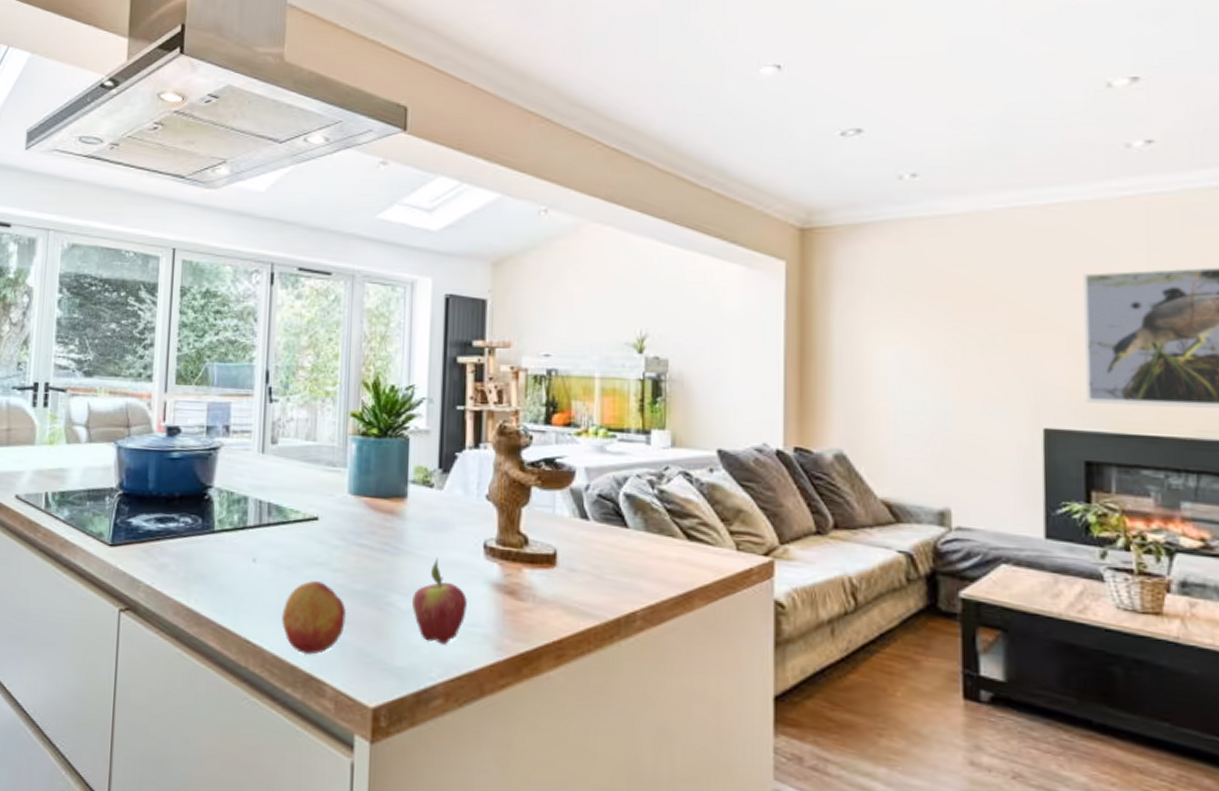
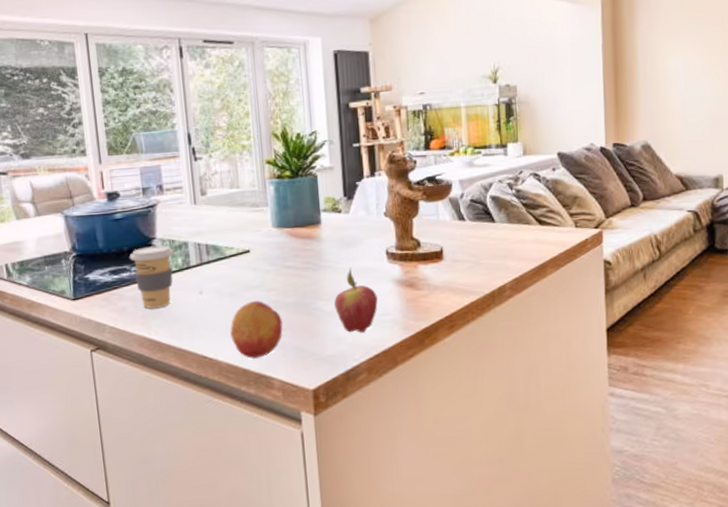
coffee cup: none [180,495,231,571] -> present [130,245,174,309]

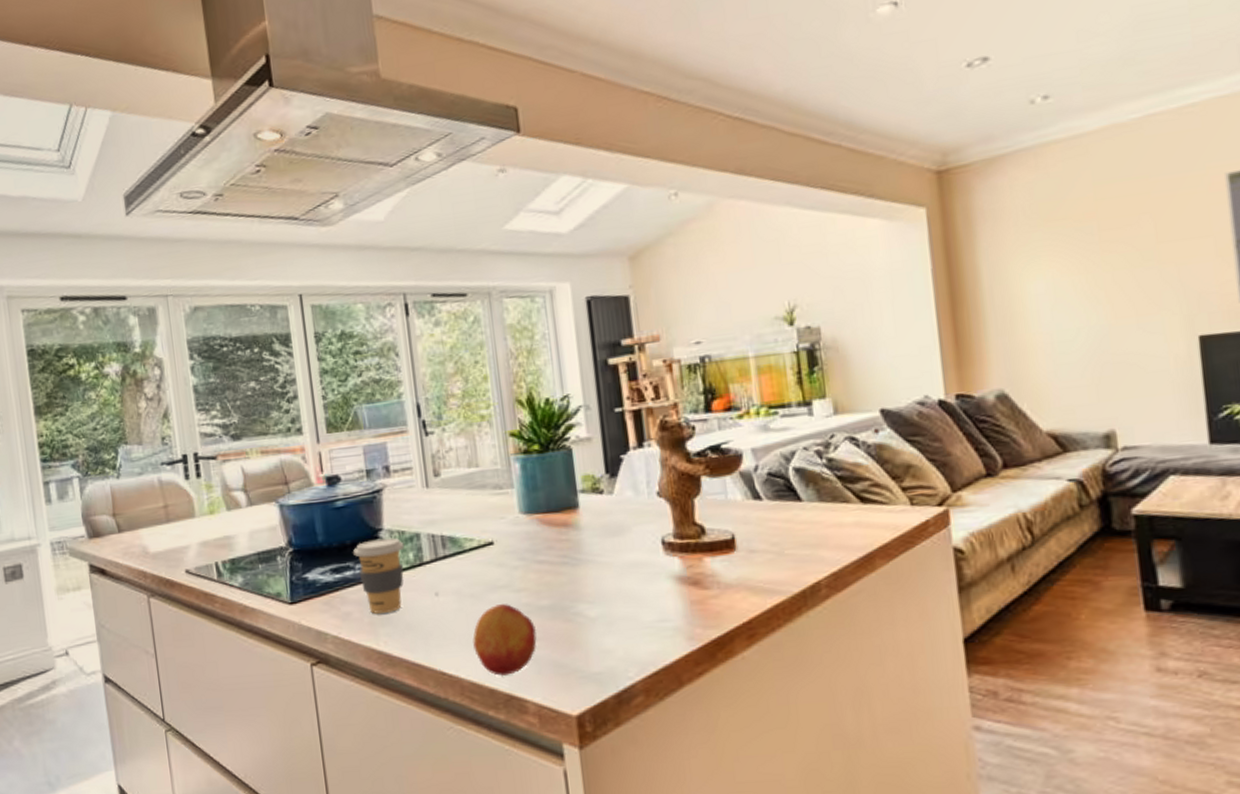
fruit: present [333,268,378,333] -> none [598,562,654,644]

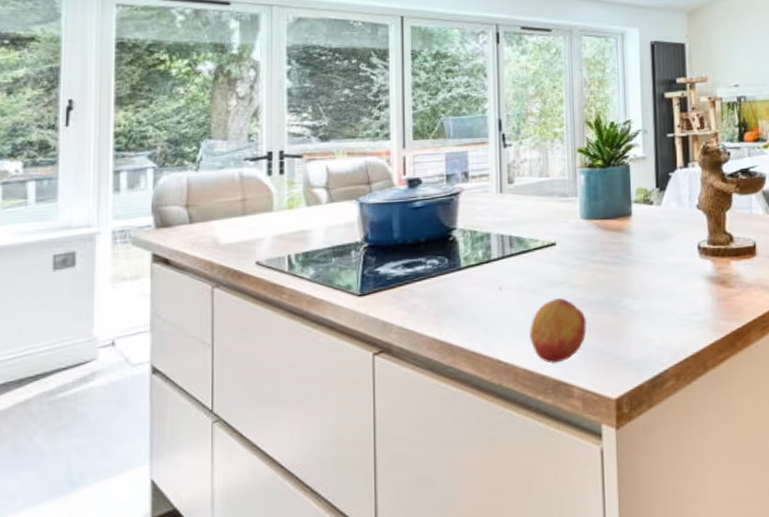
coffee cup: present [353,537,405,614] -> none [426,236,475,306]

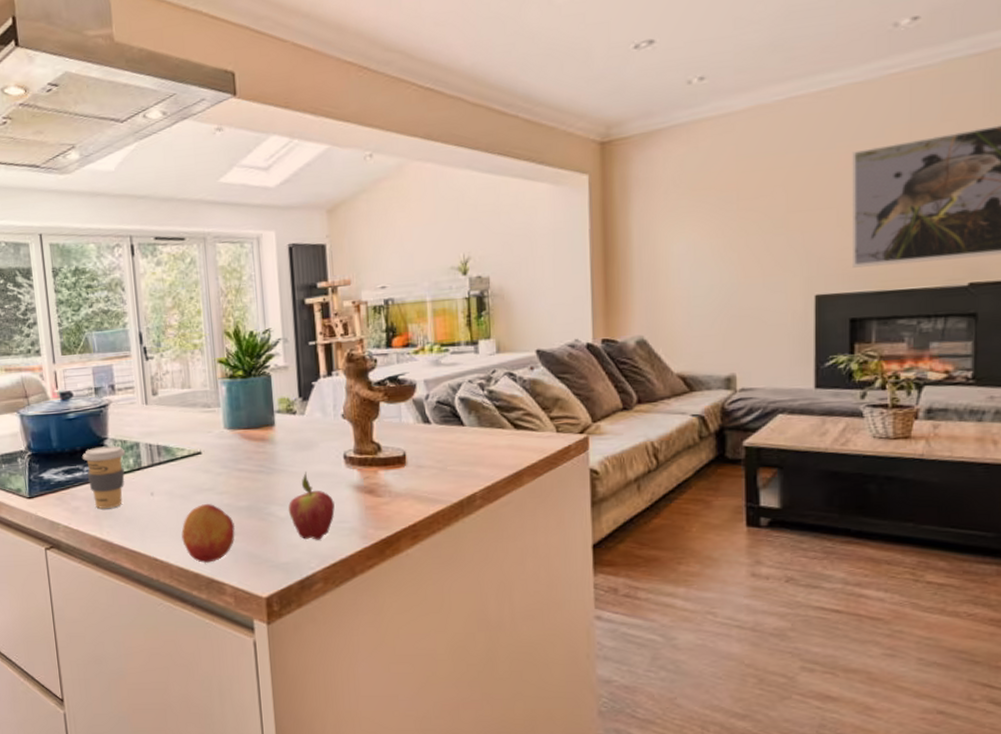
coffee cup: none [426,236,475,306] -> present [82,445,126,509]
fruit: none [642,263,688,334] -> present [288,472,335,540]

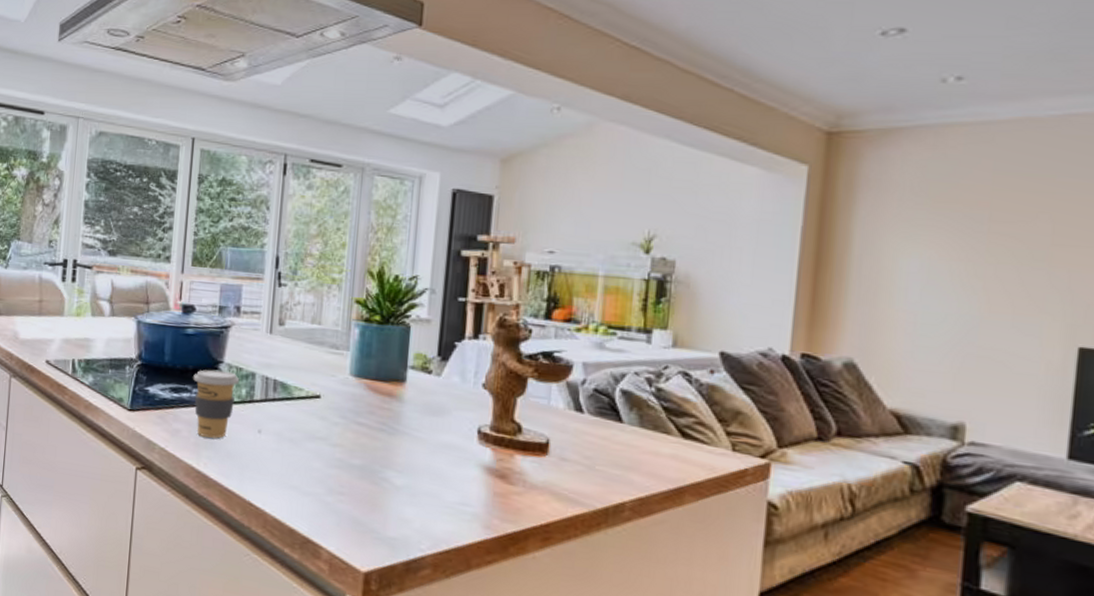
fruit: present [181,504,236,563] -> none [283,453,344,520]
fruit: present [288,472,335,540] -> none [405,440,459,520]

